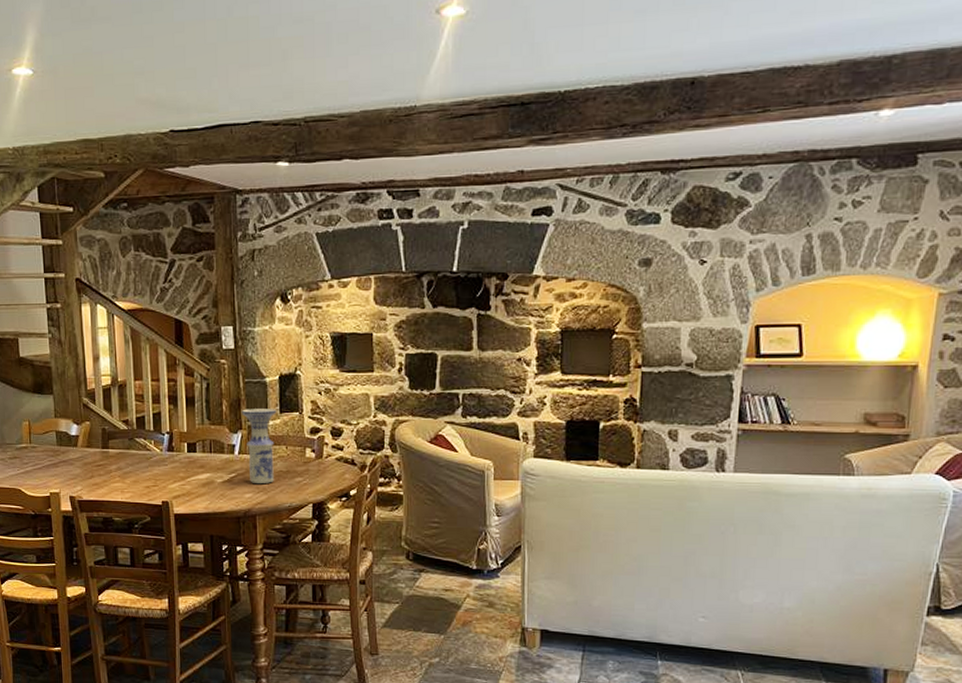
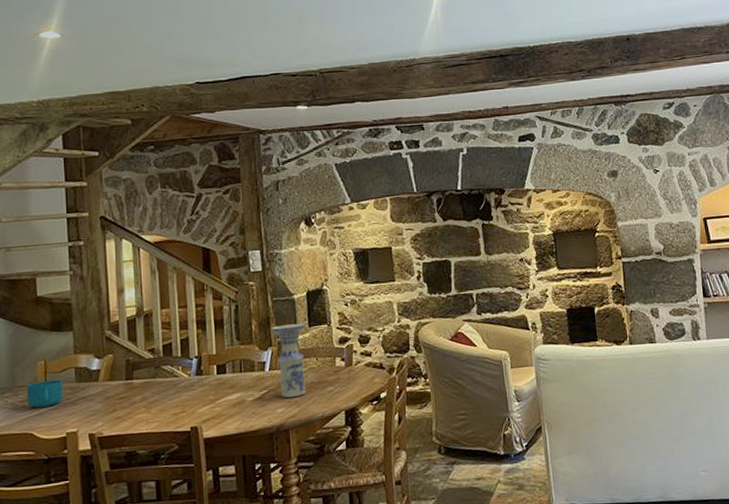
cup: none [14,441,47,466] -> present [26,379,64,408]

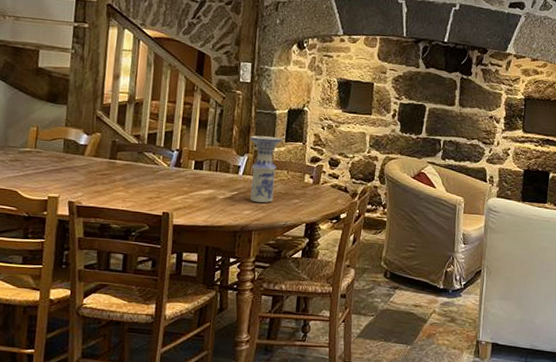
cup: present [26,379,64,408] -> none [15,145,52,170]

